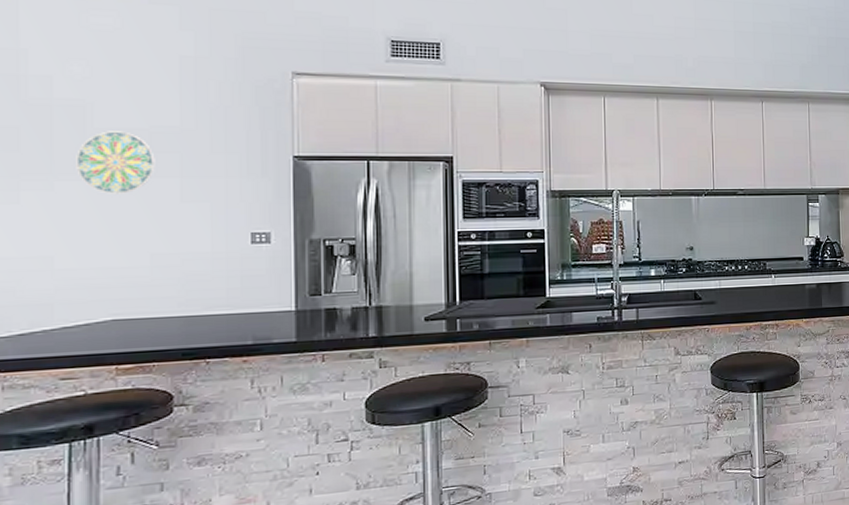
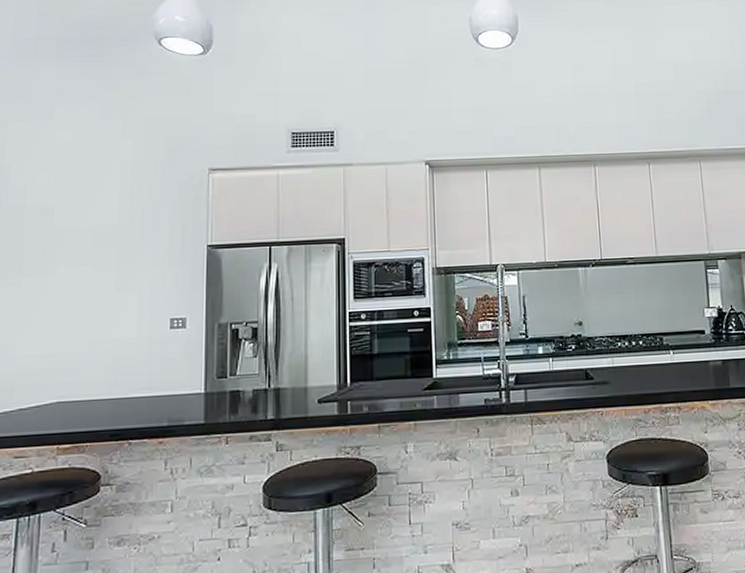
decorative plate: present [76,131,155,194] -> none [38,230,98,287]

